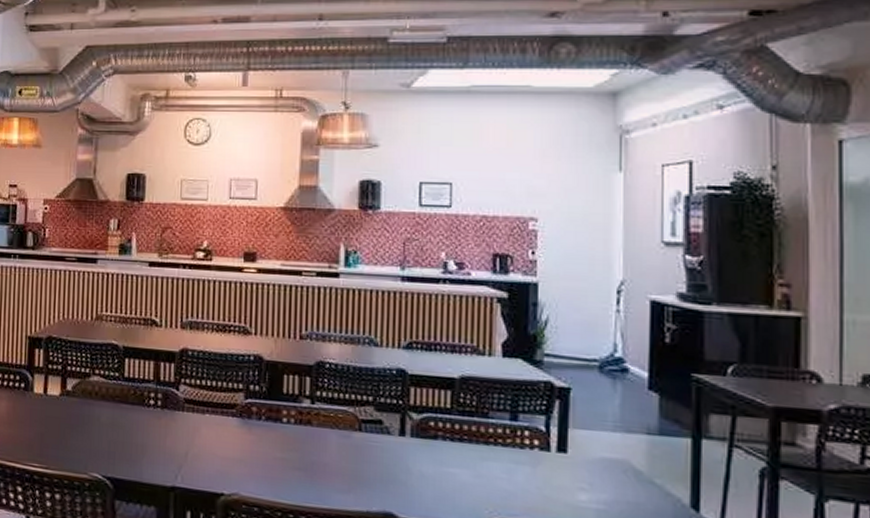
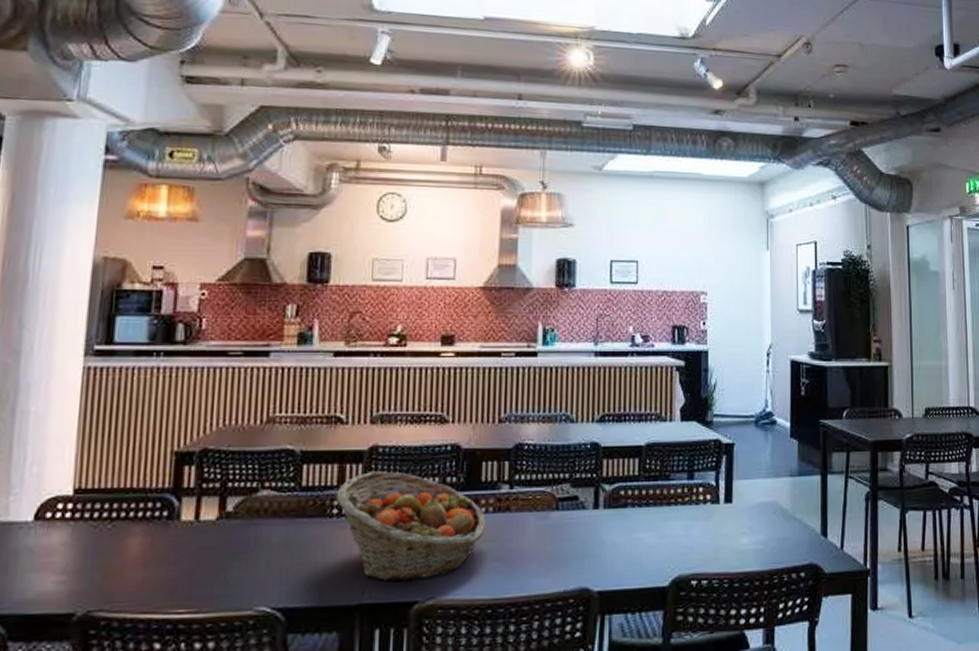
fruit basket: none [153,371,287,475] -> present [336,471,486,582]

